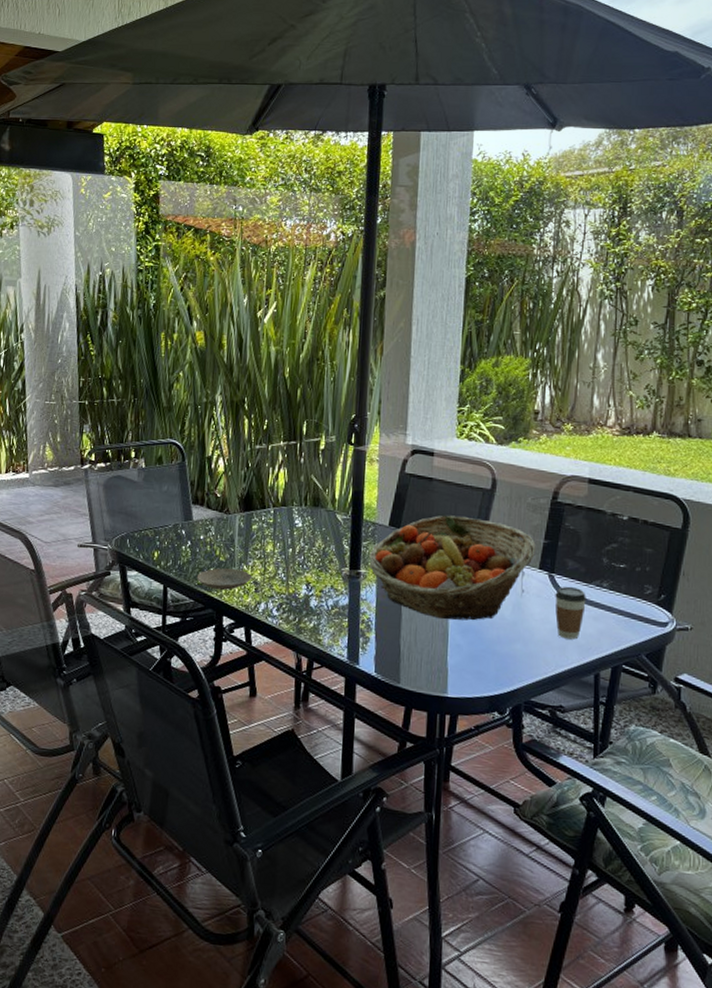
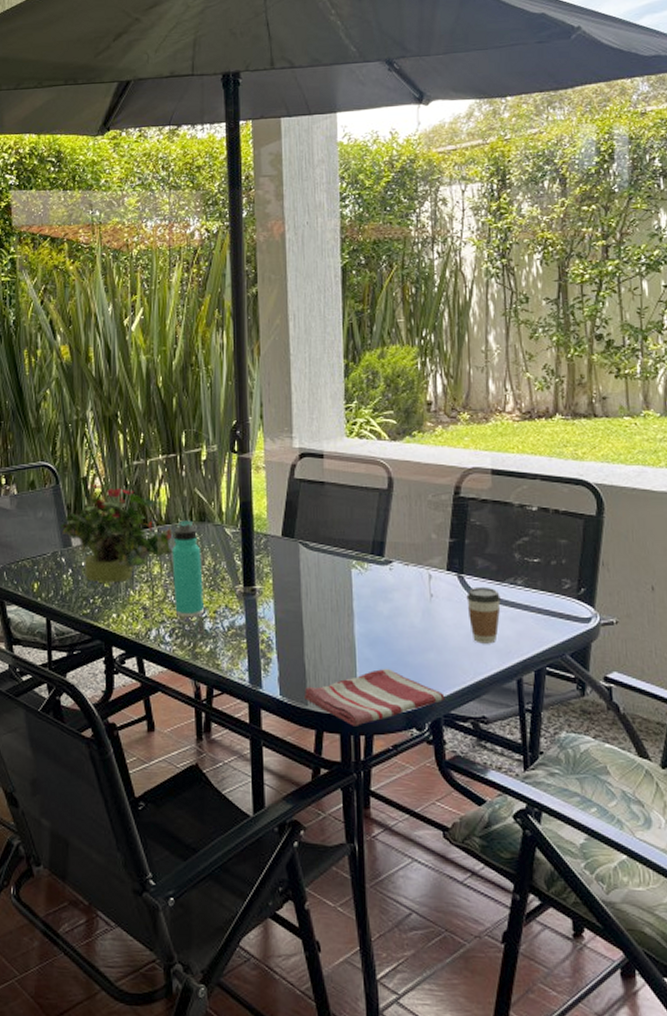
potted plant: none [183,461,290,557] -> present [60,482,176,583]
plate: present [196,568,252,590] -> none [81,595,139,618]
thermos bottle: none [284,504,313,595] -> present [172,520,204,618]
fruit basket: present [368,515,536,621] -> none [262,520,442,632]
dish towel: none [396,654,527,706] -> present [303,668,445,726]

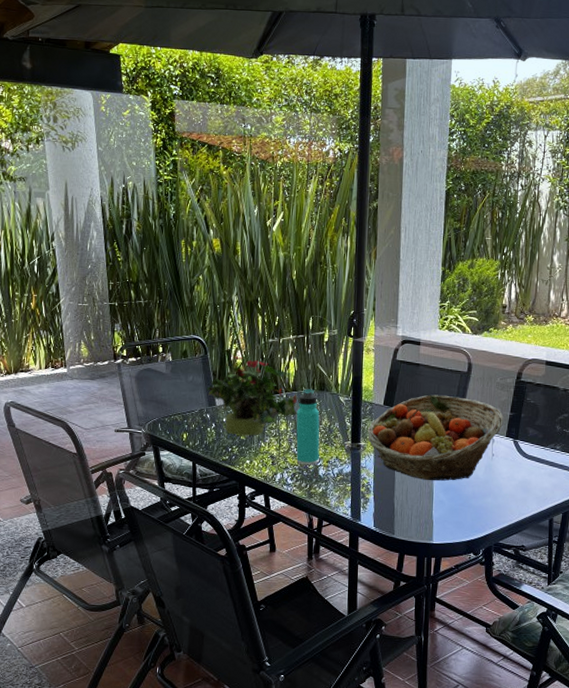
fruit basket: none [262,520,442,632] -> present [367,394,504,481]
dish towel: present [303,668,445,726] -> none [391,508,496,551]
coffee cup: present [466,586,501,644] -> none [518,449,543,493]

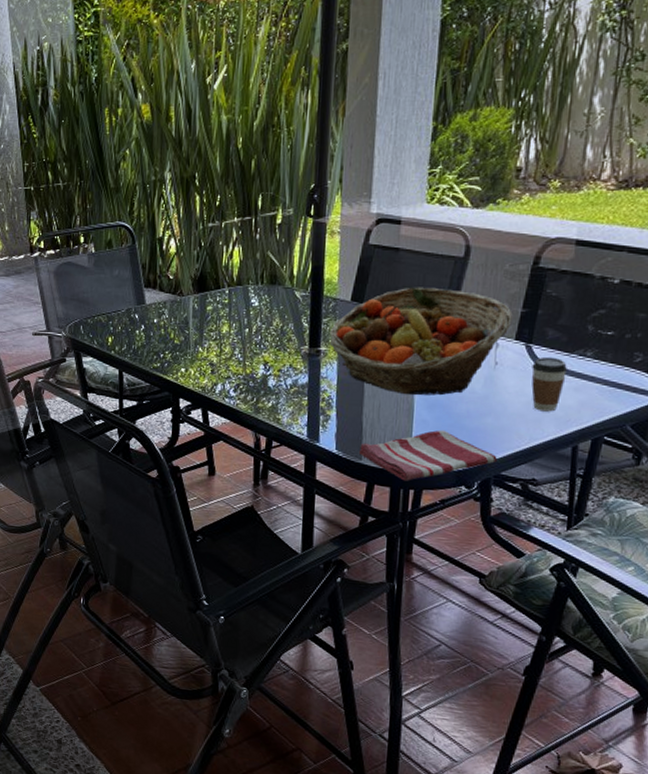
potted plant: present [207,354,300,436] -> none [135,242,246,340]
thermos bottle: present [296,389,320,466] -> none [241,282,270,375]
dish towel: none [391,508,496,551] -> present [358,429,497,481]
coffee cup: none [518,449,543,493] -> present [531,356,567,412]

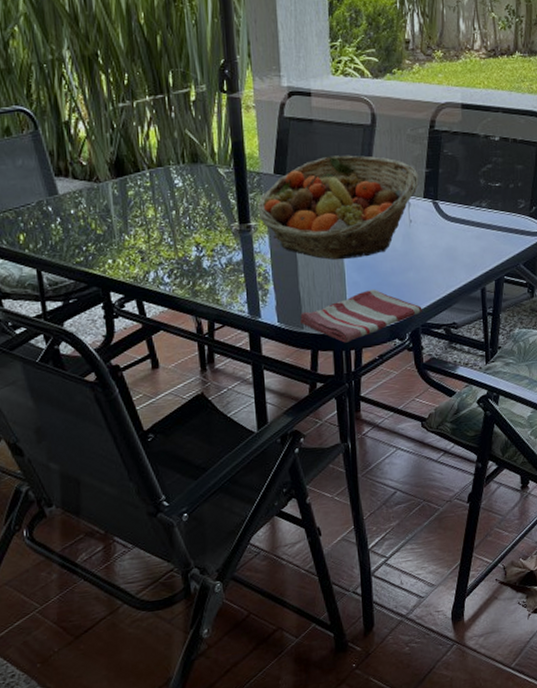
coffee cup: present [531,356,567,412] -> none [440,210,469,261]

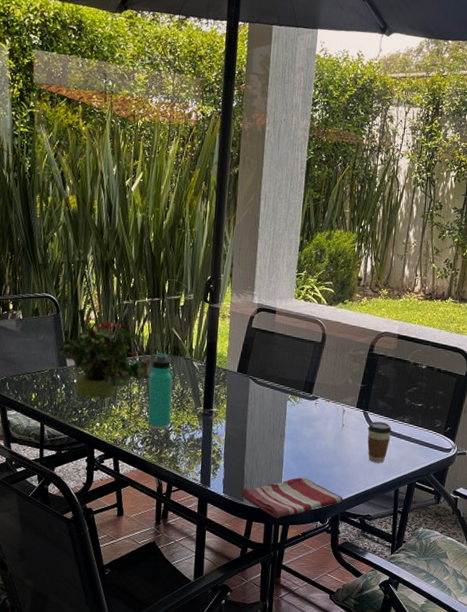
potted plant: none [44,126,168,230] -> present [58,314,153,398]
thermos bottle: none [165,162,201,258] -> present [147,353,173,430]
fruit basket: present [256,155,419,260] -> none [219,363,355,450]
coffee cup: none [440,210,469,261] -> present [367,421,392,463]

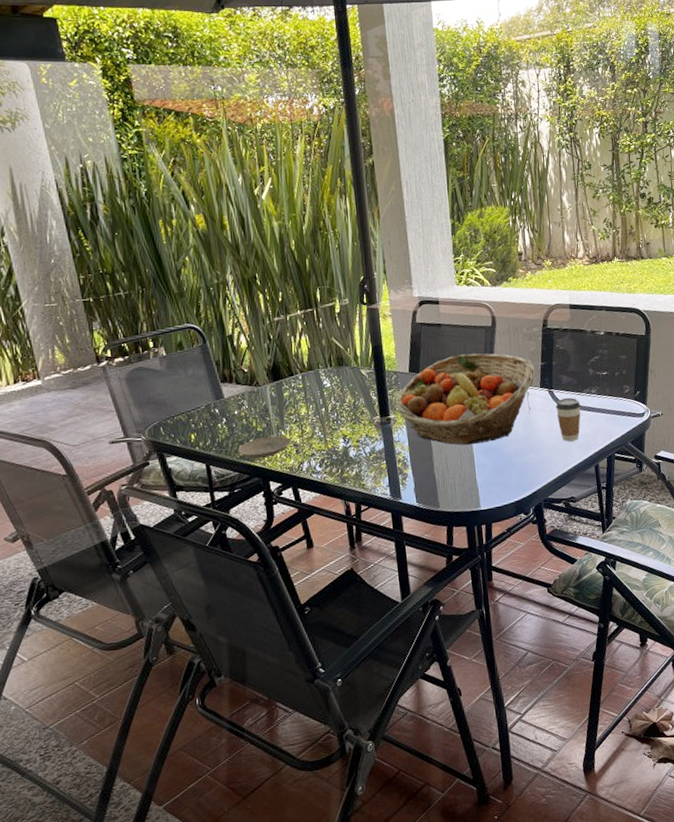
potted plant: present [58,314,153,398] -> none [211,338,318,428]
plate: none [70,407,119,427] -> present [237,436,291,459]
thermos bottle: present [147,353,173,430] -> none [315,365,348,449]
fruit basket: none [219,363,355,450] -> present [395,353,536,445]
dish towel: present [240,476,343,518] -> none [435,469,544,519]

